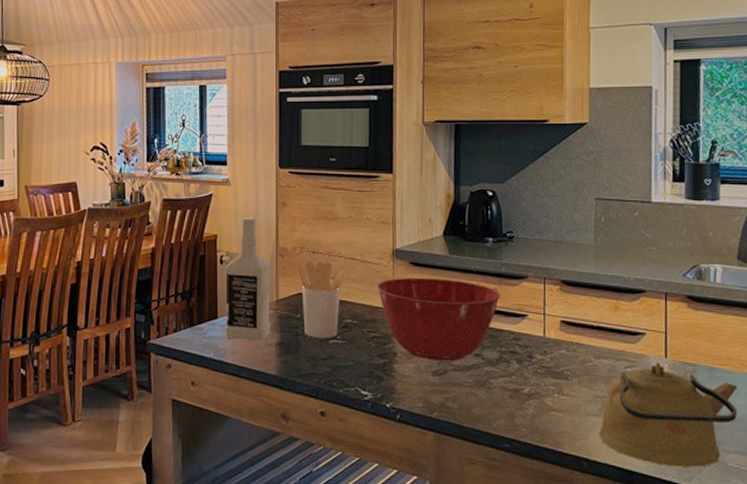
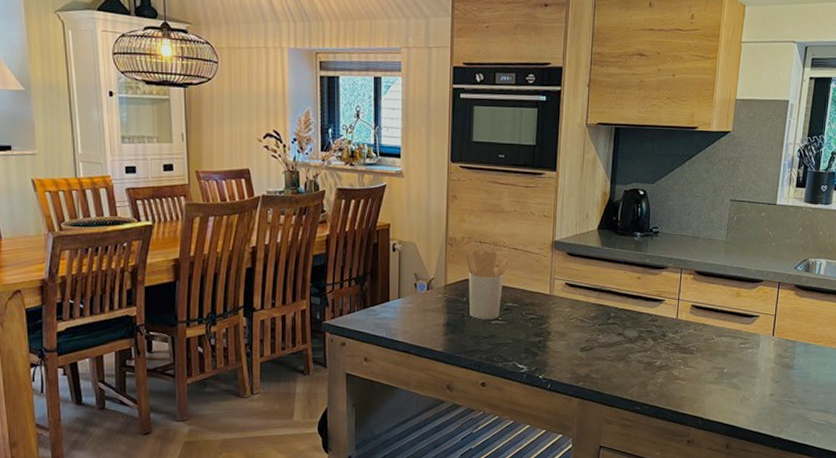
vodka: present [225,218,271,341] -> none [396,208,441,322]
mixing bowl: present [377,278,500,362] -> none [537,267,643,340]
kettle: present [598,362,738,467] -> none [713,339,826,423]

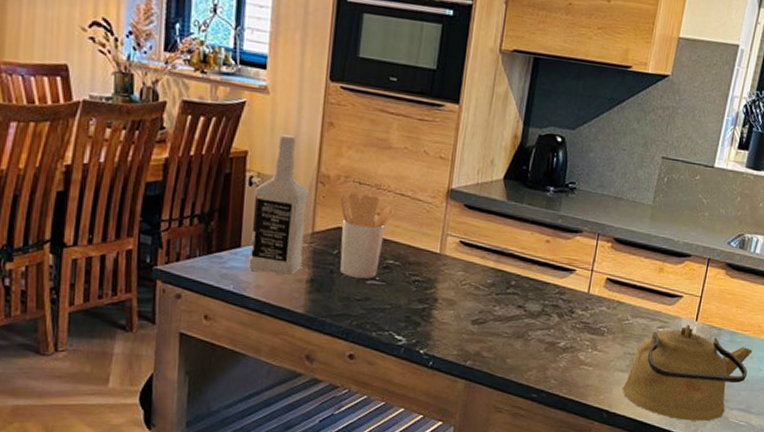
vodka: none [396,208,441,322] -> present [248,134,310,276]
kettle: none [713,339,826,423] -> present [622,324,753,422]

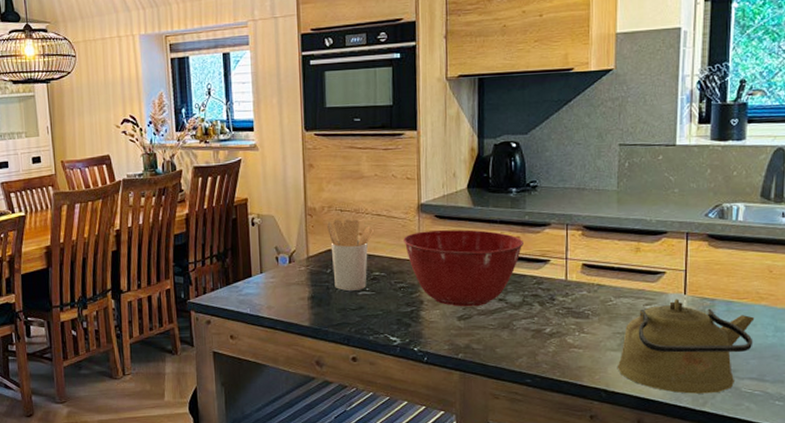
vodka: present [248,134,310,276] -> none [257,180,303,296]
mixing bowl: none [426,220,553,312] -> present [403,229,524,307]

